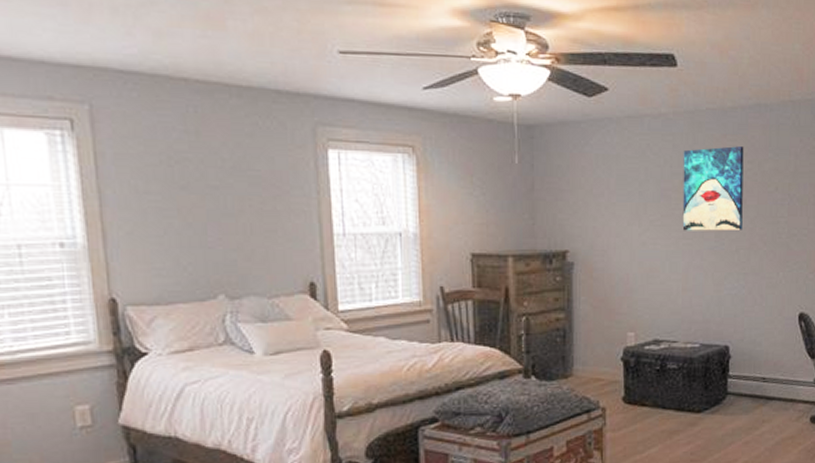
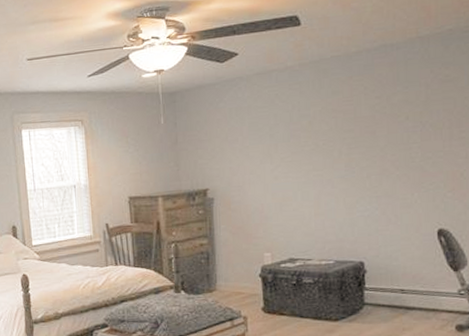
wall art: present [682,146,744,231] -> none [310,84,373,164]

